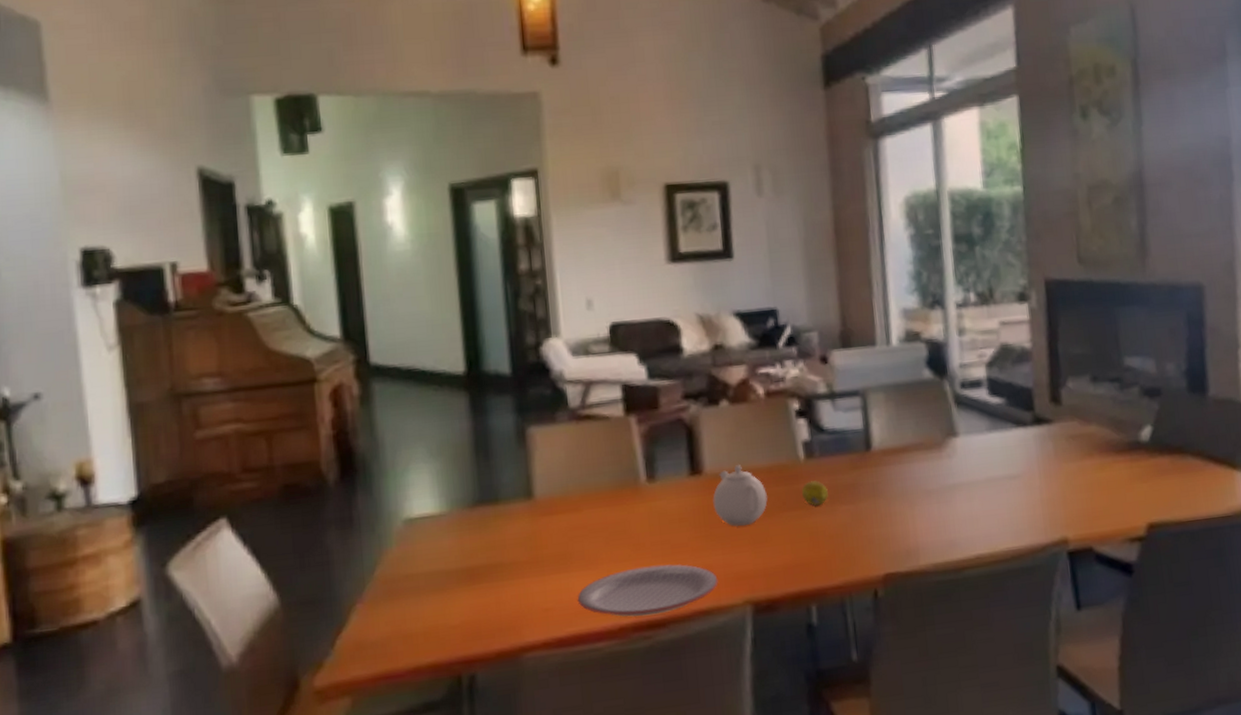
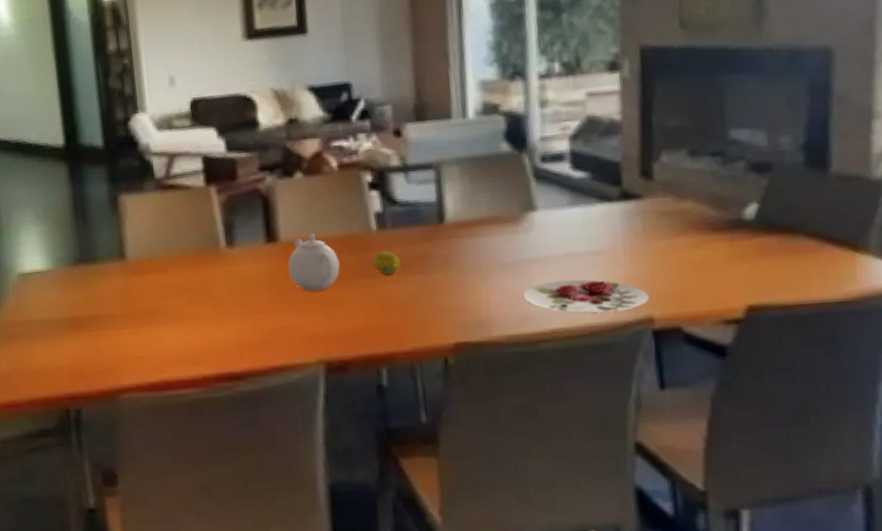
plate: present [577,564,718,617] -> none [165,323,293,369]
plate: none [948,503,1064,538] -> present [522,279,650,314]

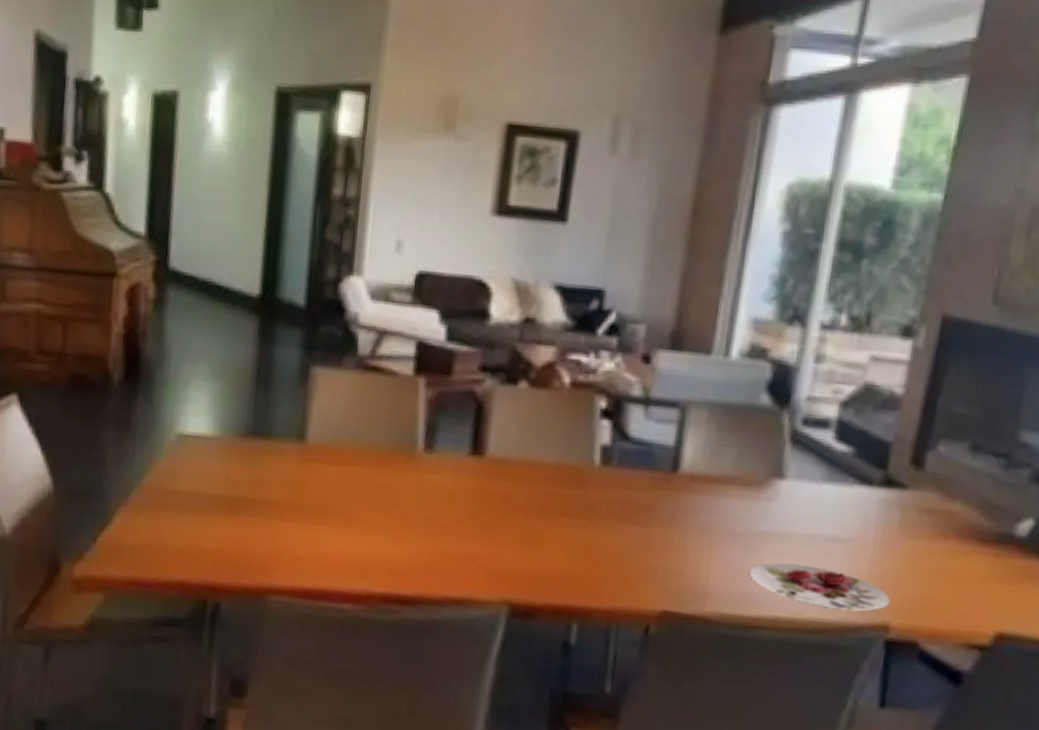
teapot: present [287,234,340,292] -> none [488,455,550,522]
fruit: present [374,251,400,276] -> none [588,490,618,520]

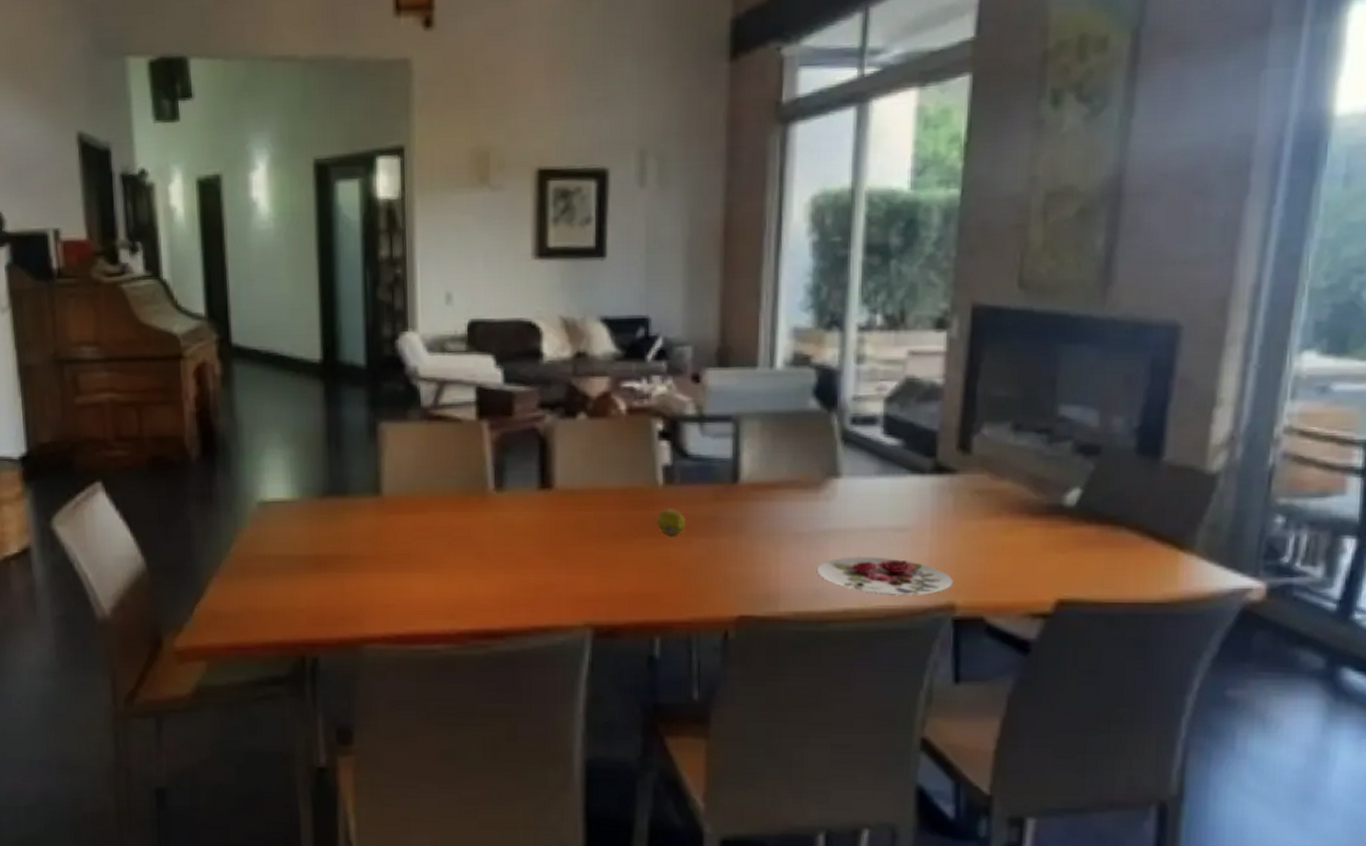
fruit: none [588,490,618,520] -> present [657,509,685,536]

